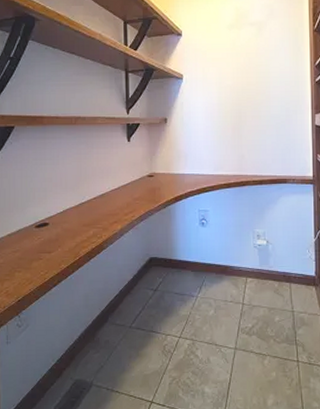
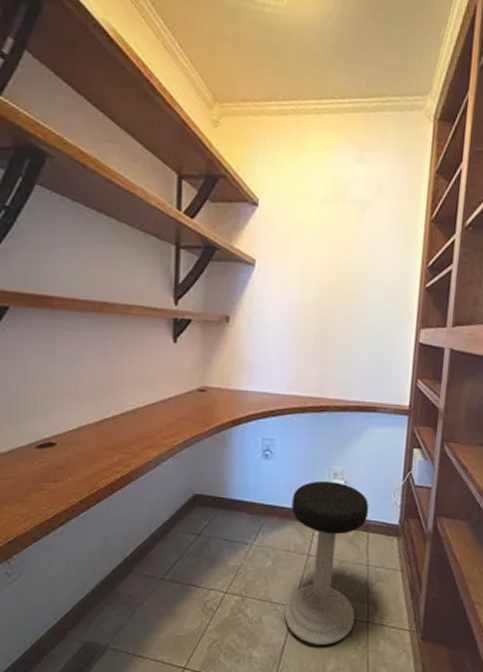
stool: none [226,241,289,382] -> present [283,480,369,645]

